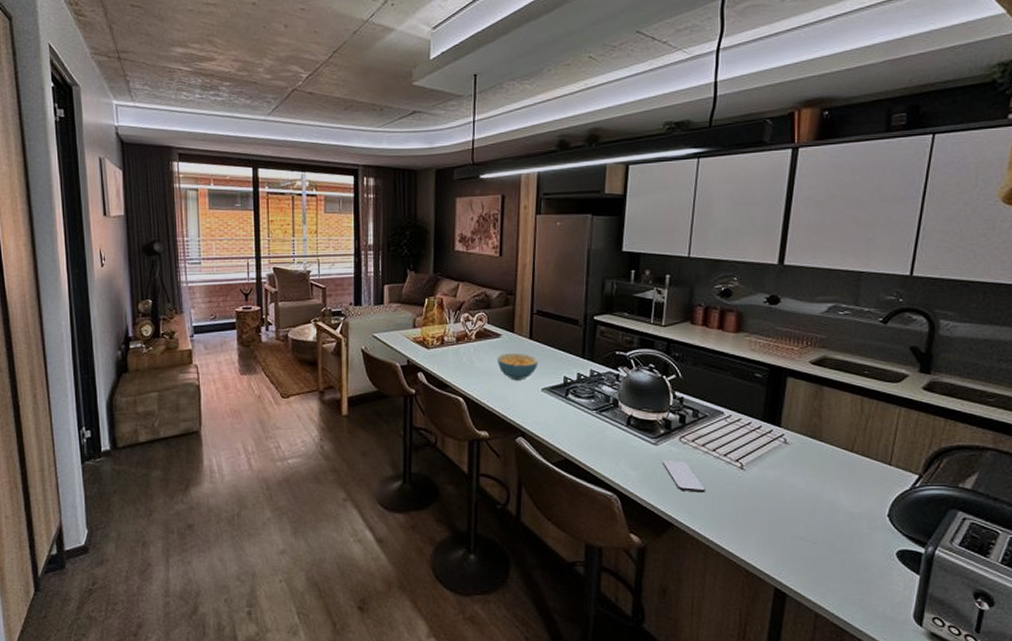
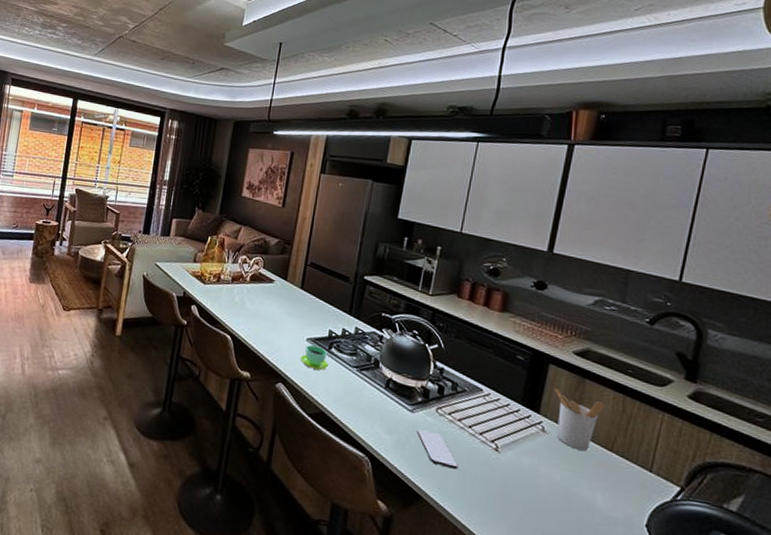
cereal bowl: present [496,352,539,381] -> none [267,299,307,328]
cup: none [538,394,567,418] -> present [301,344,329,370]
utensil holder: none [794,400,843,455] -> present [555,388,604,451]

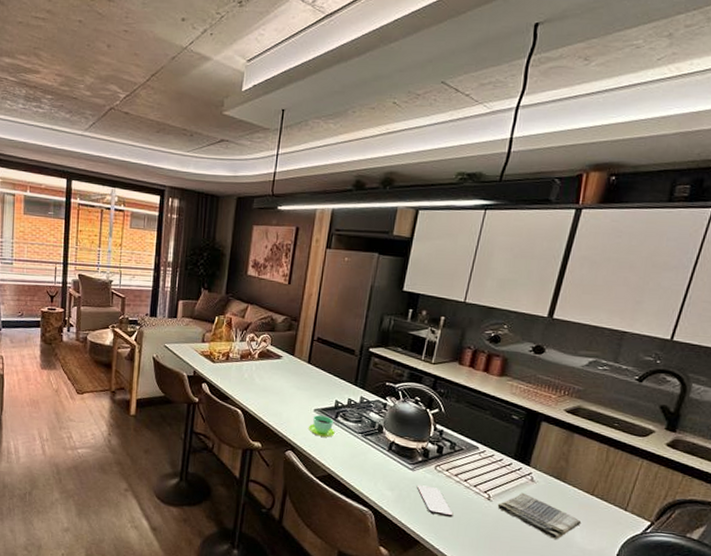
dish towel: none [506,444,602,502] -> present [497,492,582,539]
utensil holder: present [555,388,604,451] -> none [544,443,590,496]

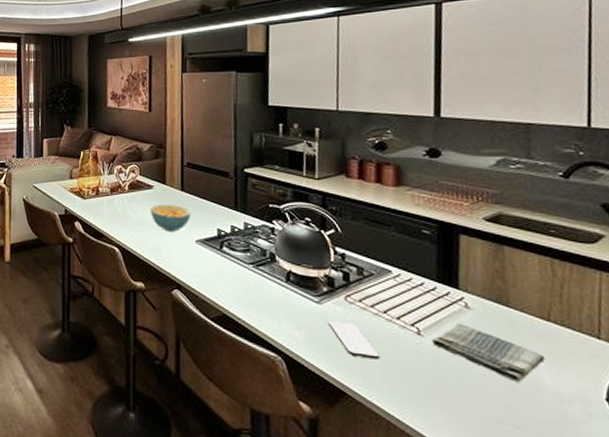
cereal bowl: none [275,373,314,400] -> present [149,204,191,232]
cup: present [309,414,335,437] -> none [193,246,223,271]

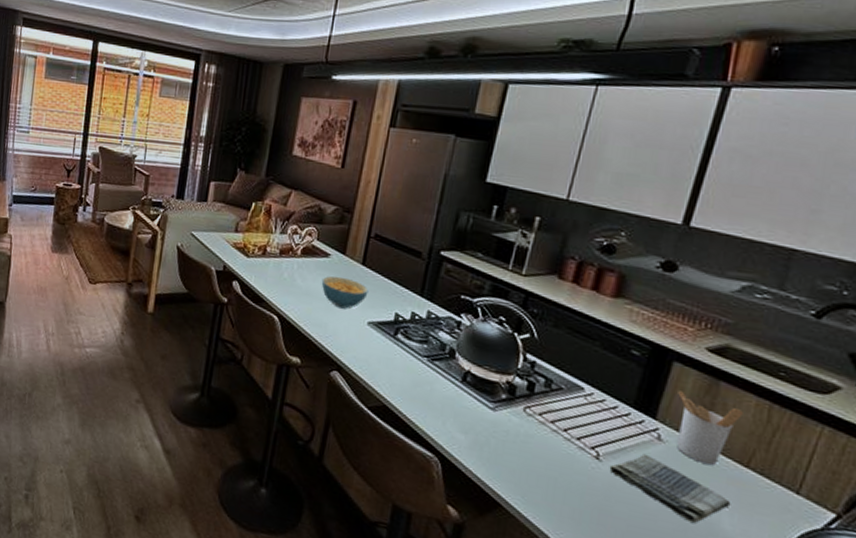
smartphone: present [327,321,380,359] -> none [498,429,548,477]
utensil holder: none [471,260,531,324] -> present [677,390,743,465]

